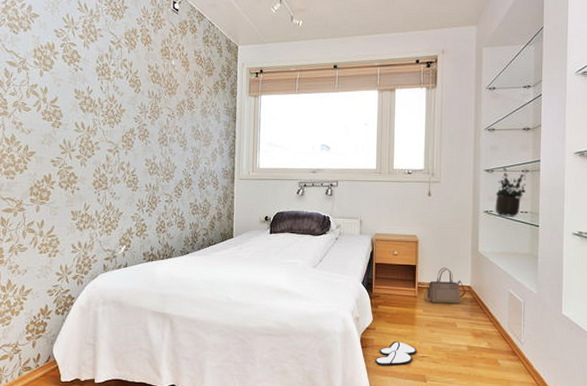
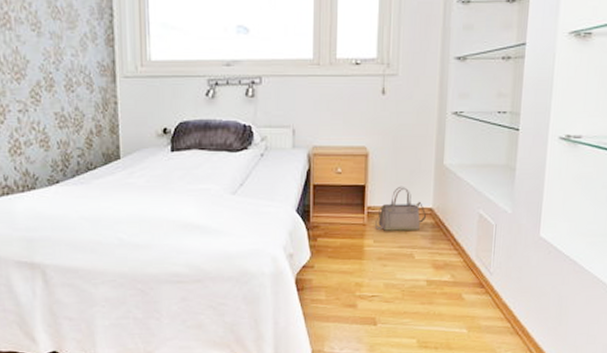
slippers: present [374,340,416,366] -> none [313,279,365,311]
potted plant: present [495,167,527,218] -> none [466,54,508,120]

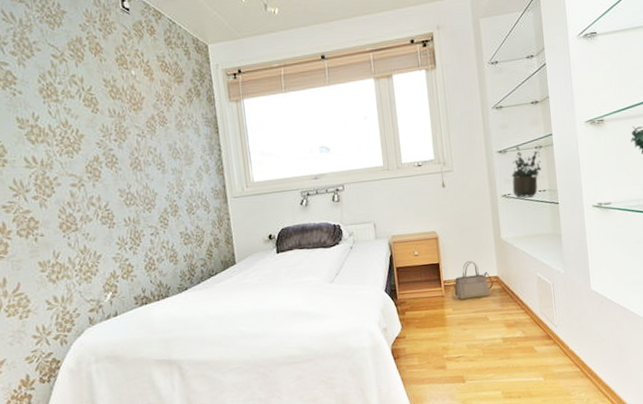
potted plant: none [466,54,508,120] -> present [511,146,541,199]

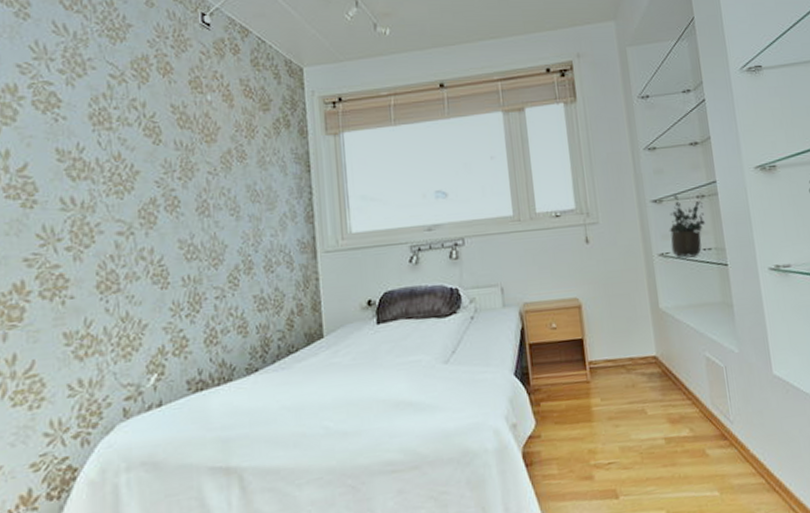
handbag: present [452,260,493,300] -> none [599,335,651,387]

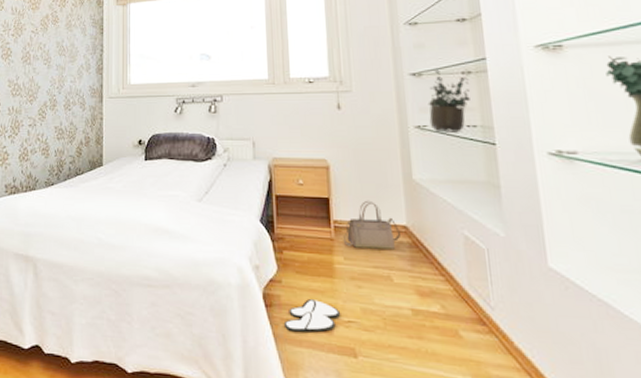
slippers: none [545,447,600,488] -> present [283,298,340,333]
handbag: none [599,335,651,387] -> present [344,200,400,249]

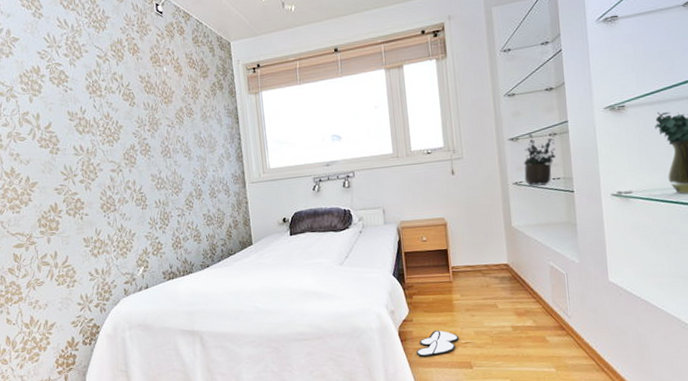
handbag: present [344,200,400,249] -> none [460,247,503,286]

